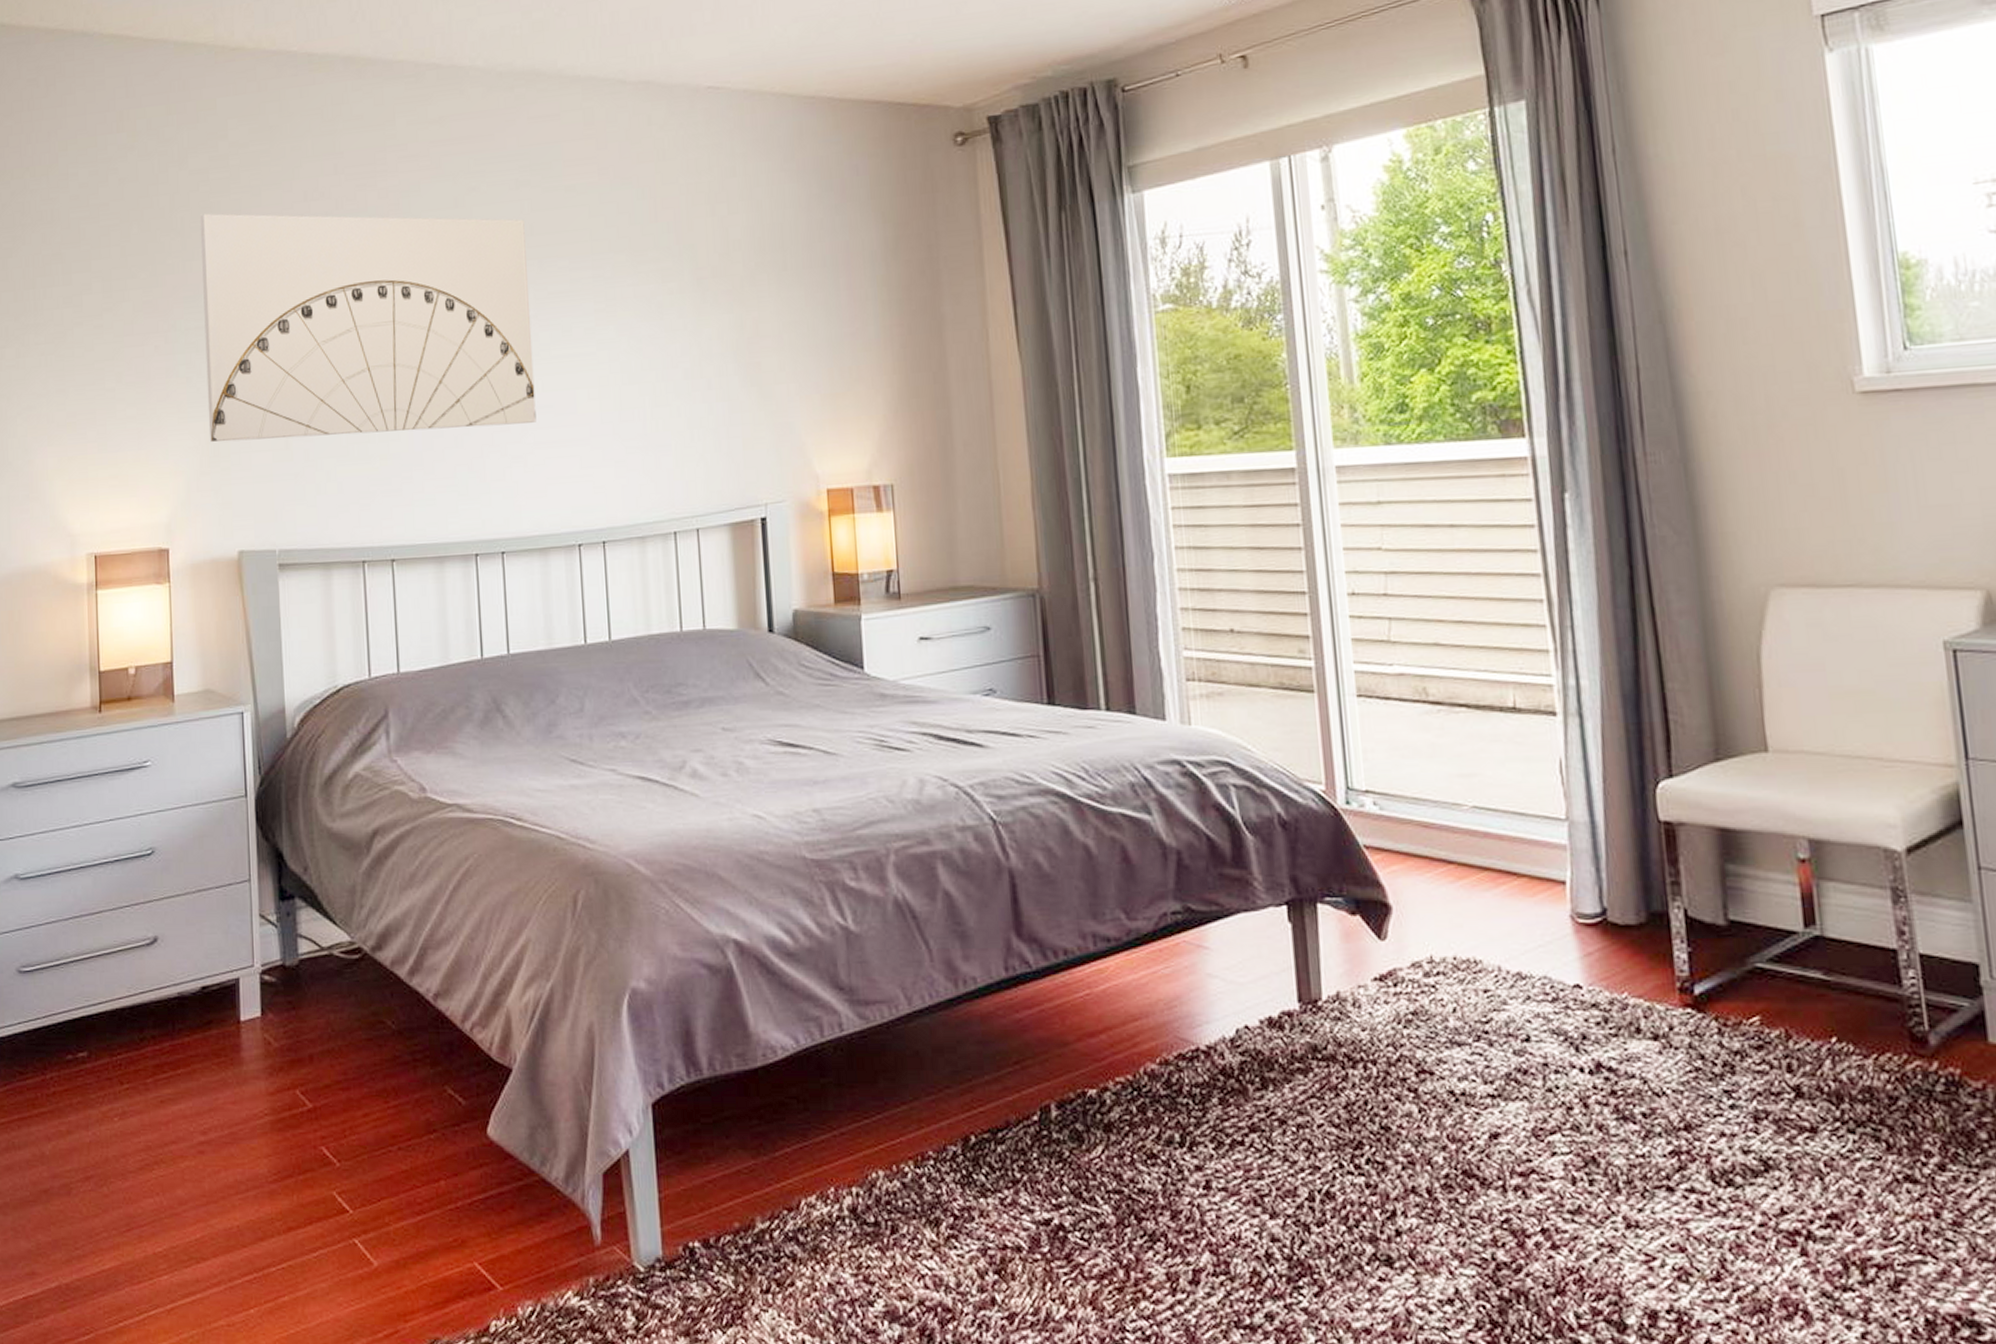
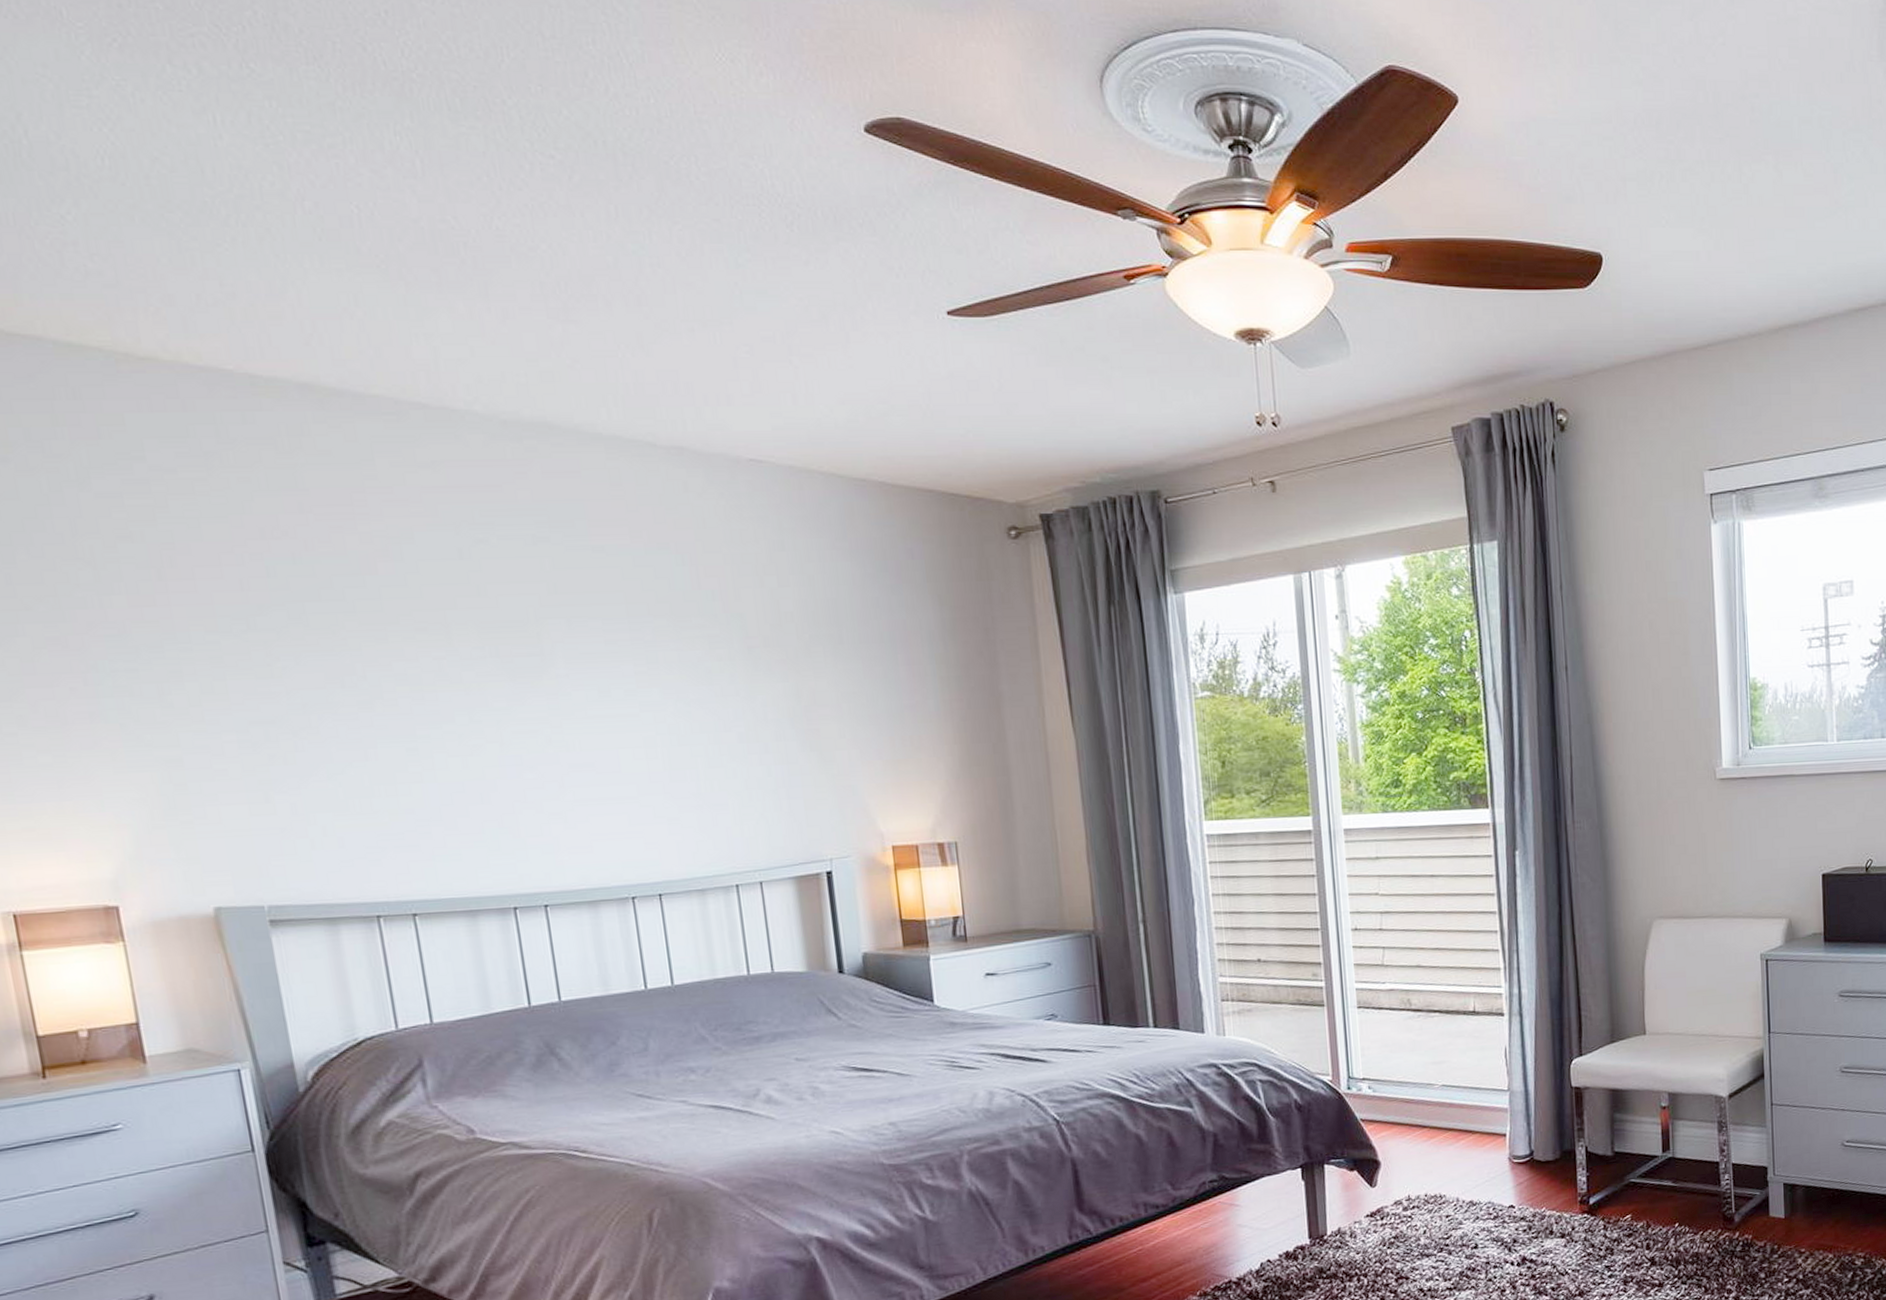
wall art: present [200,213,536,442] -> none [117,543,575,794]

